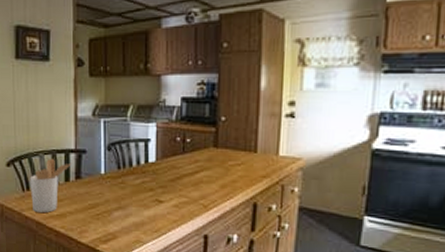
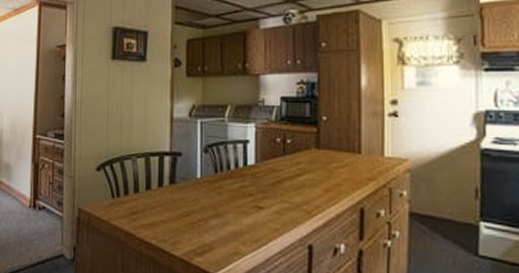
utensil holder: present [29,158,71,213] -> none [120,161,166,221]

